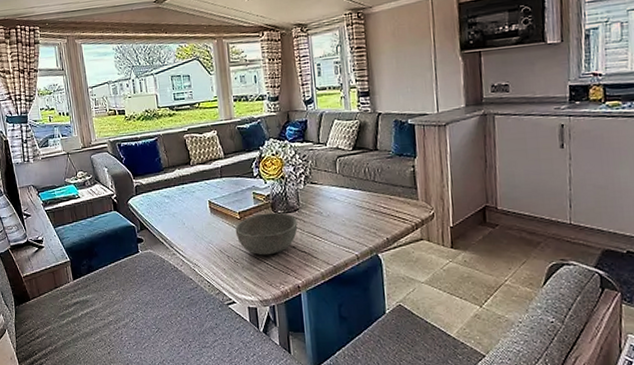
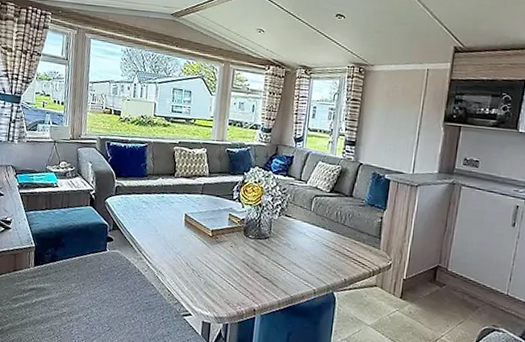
bowl: present [235,212,298,256] -> none [205,235,266,276]

